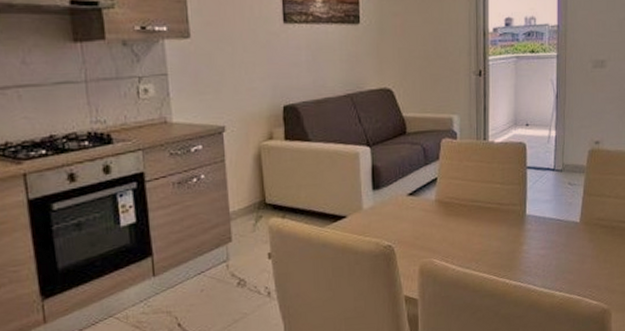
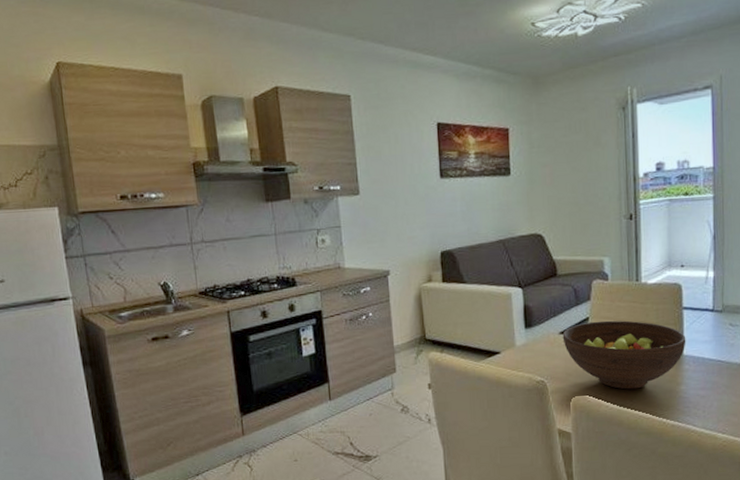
fruit bowl: none [411,180,529,252] -> present [562,320,686,390]

